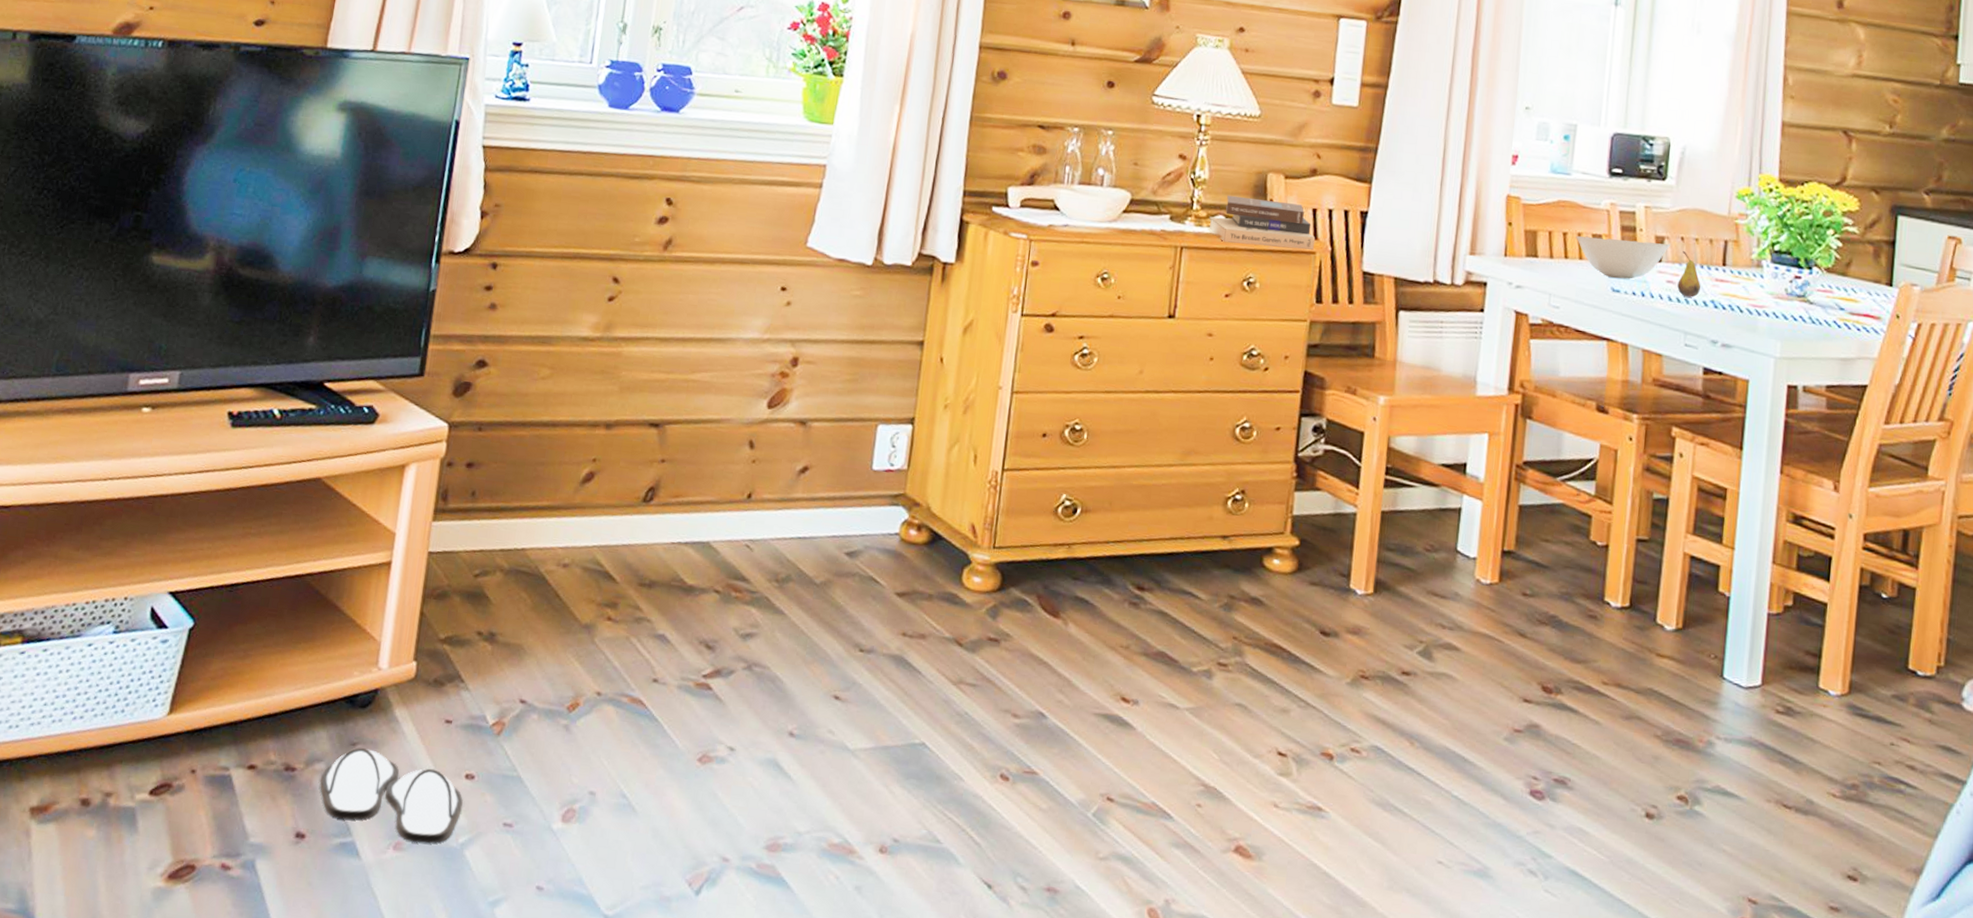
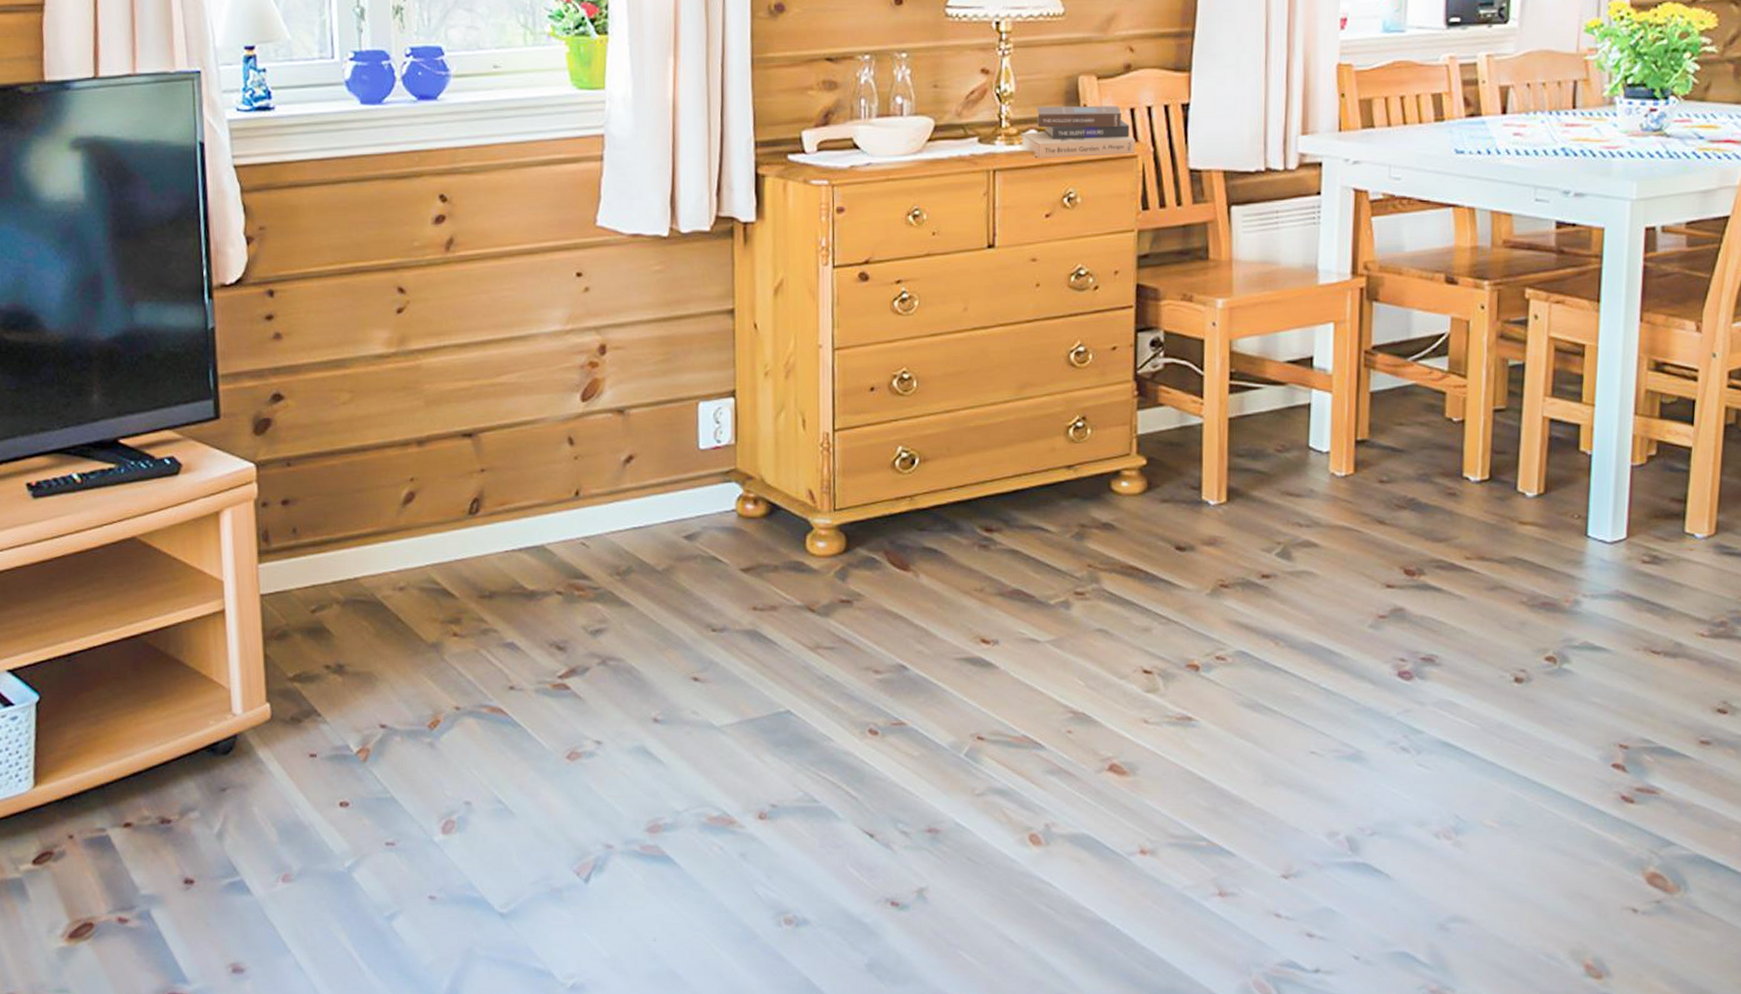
slippers: present [320,747,463,843] -> none [198,792,342,873]
bowl: present [1576,236,1671,280] -> none [1414,92,1517,139]
fruit: present [1677,251,1701,298] -> none [1525,99,1551,148]

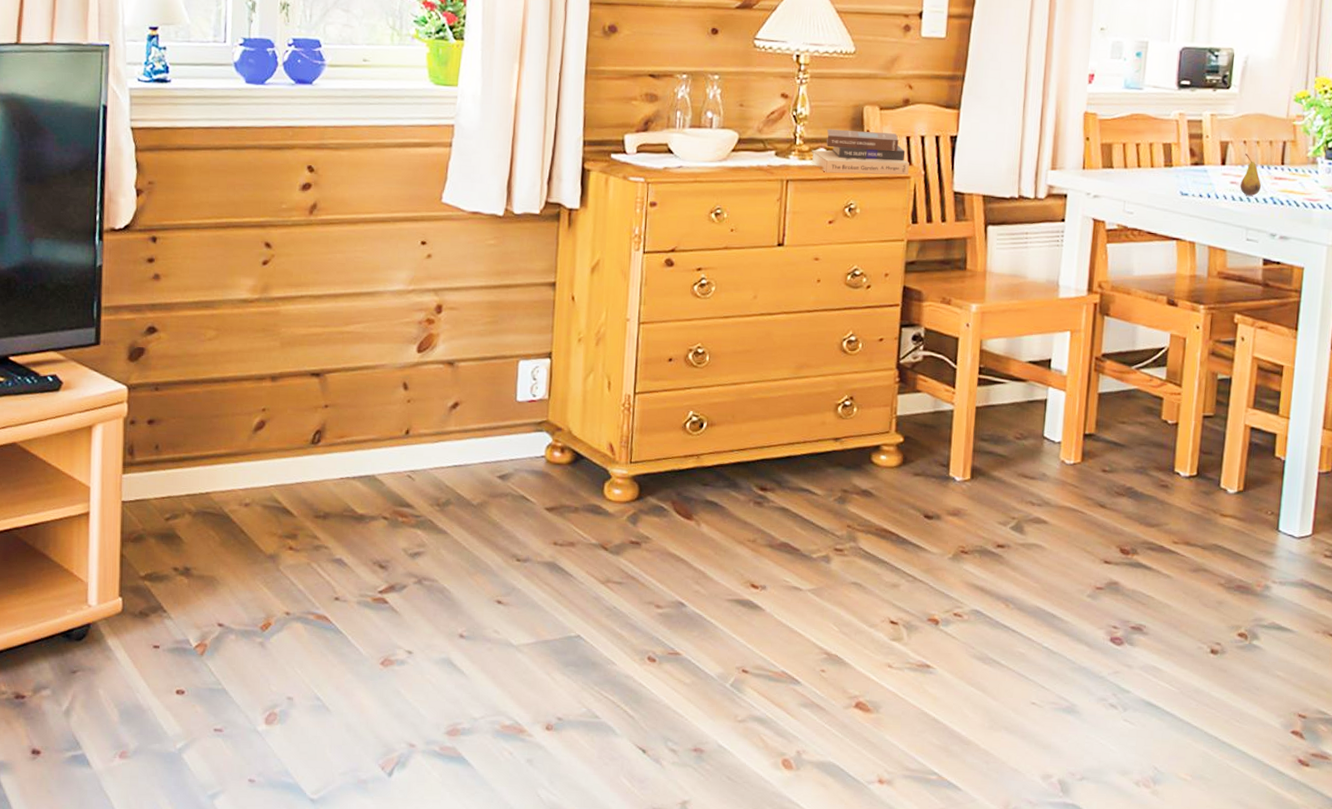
fruit: none [1525,99,1551,148] -> present [1240,154,1262,196]

